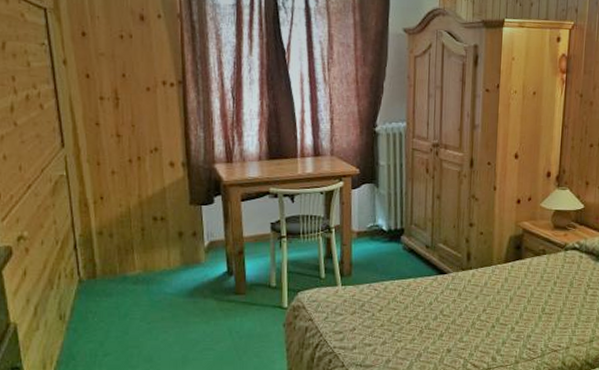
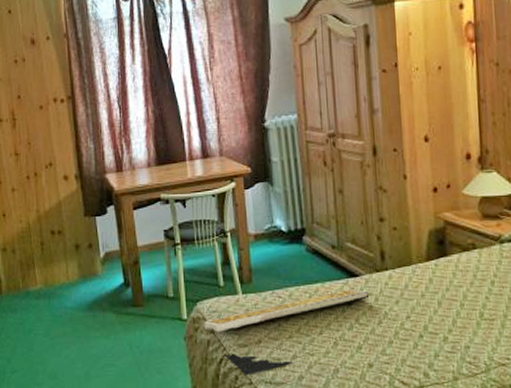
tray: none [303,285,454,359] -> present [204,289,370,376]

